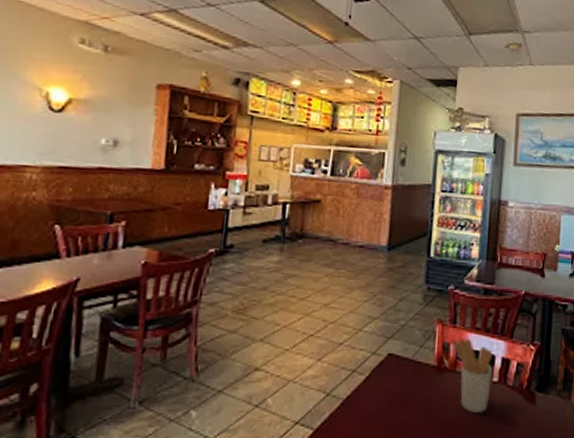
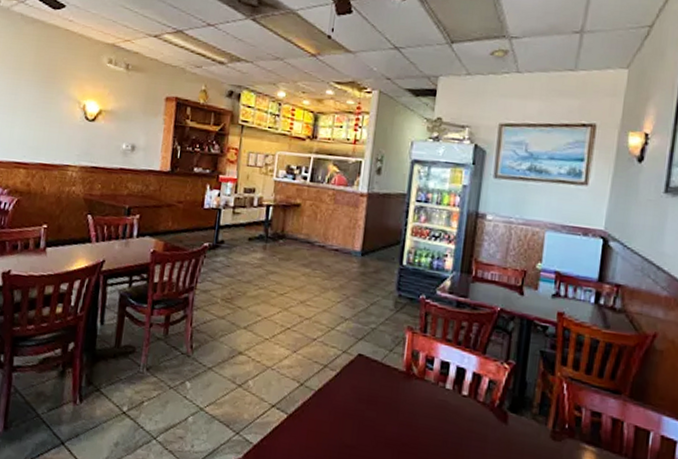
utensil holder: present [451,338,493,413] -> none [421,348,464,424]

